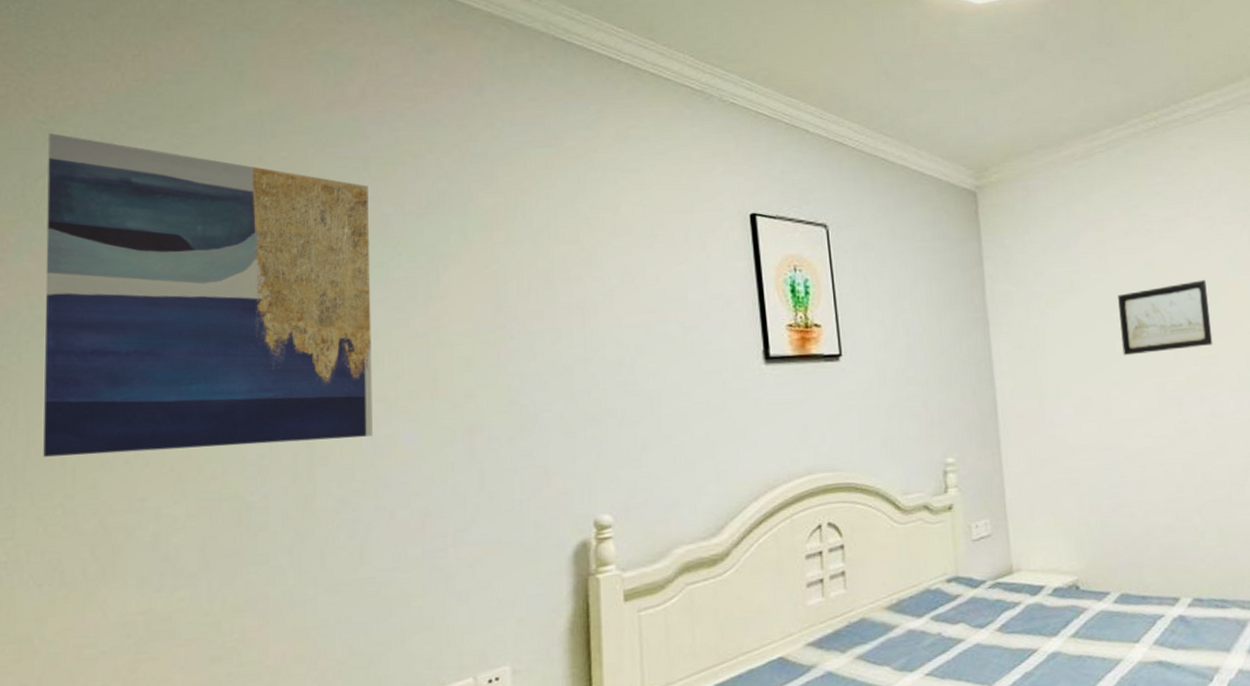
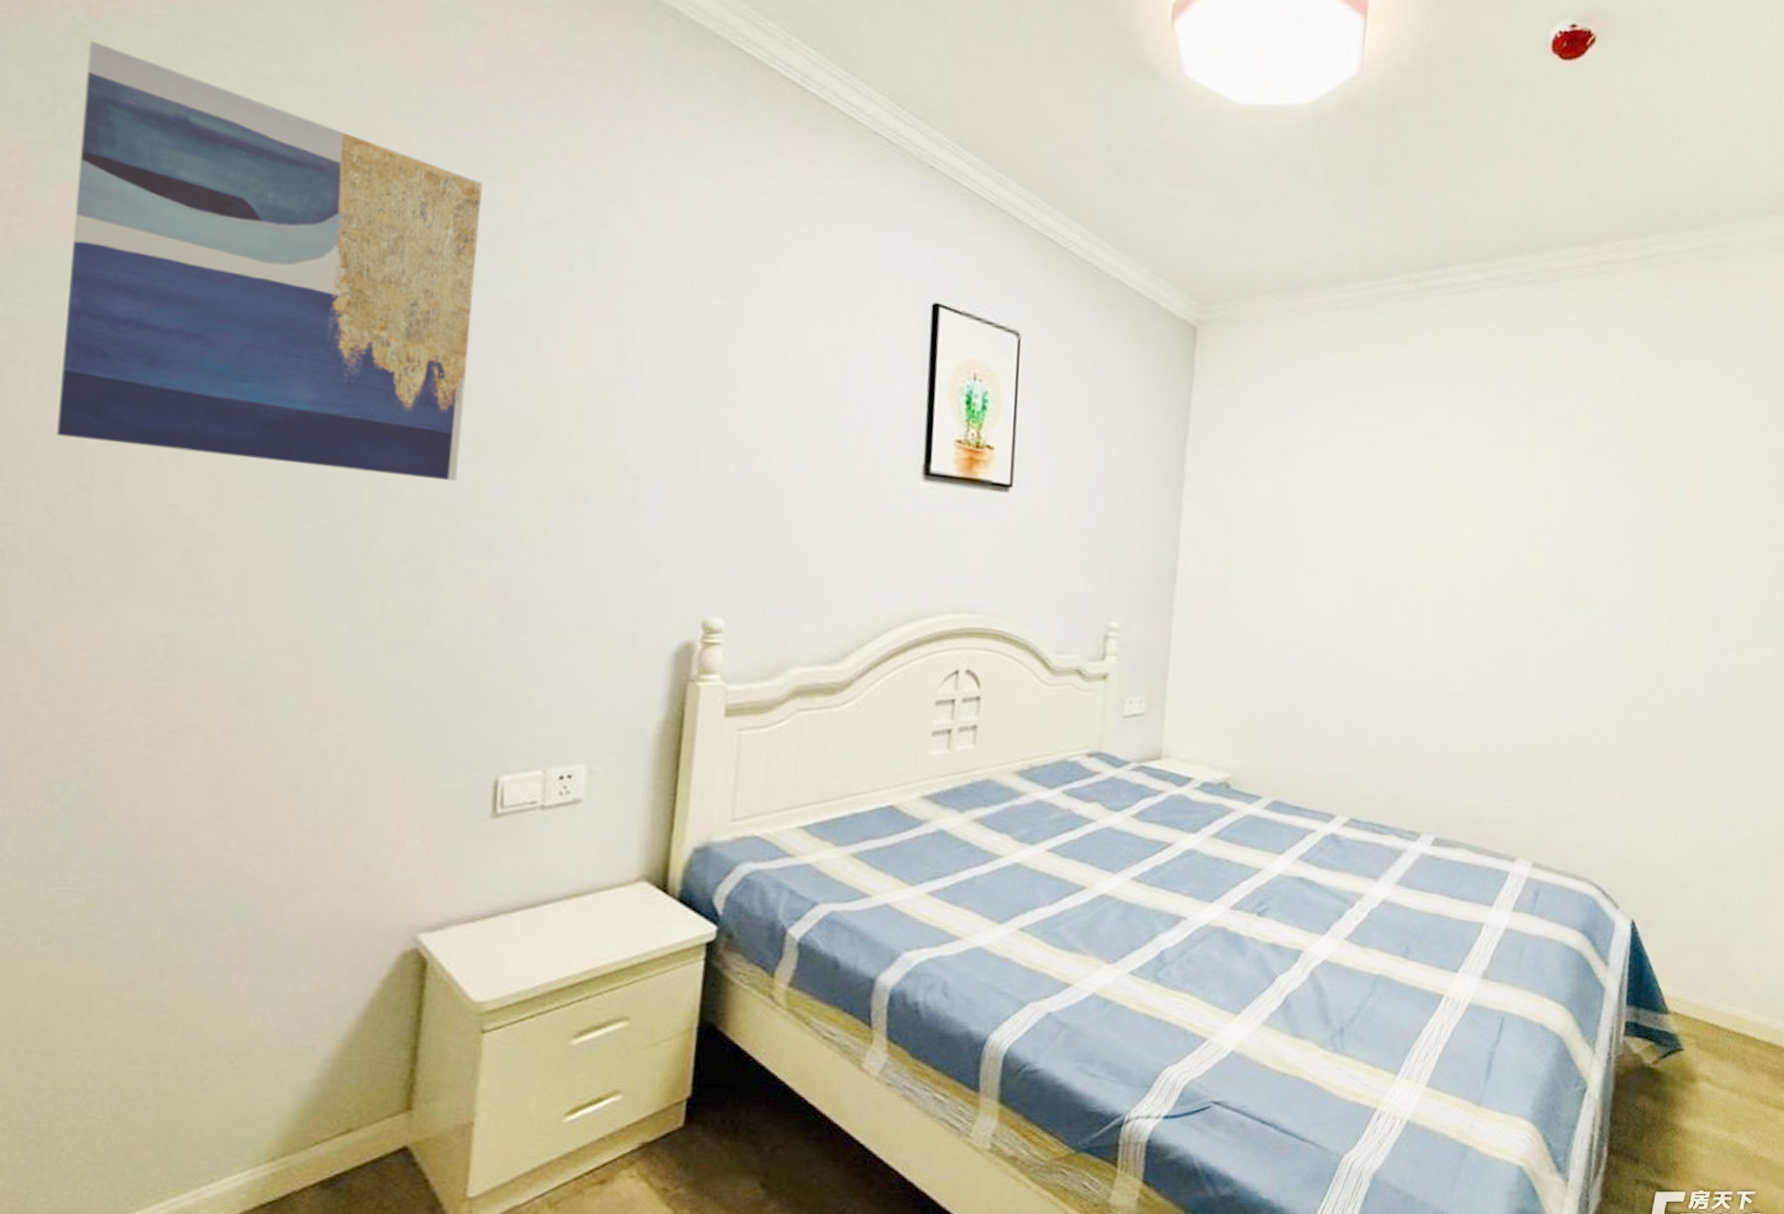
wall art: present [1118,280,1213,356] -> none [1327,474,1434,550]

